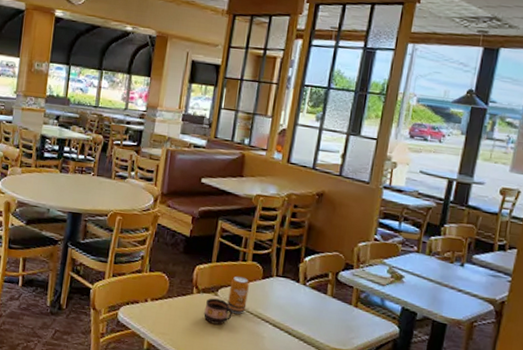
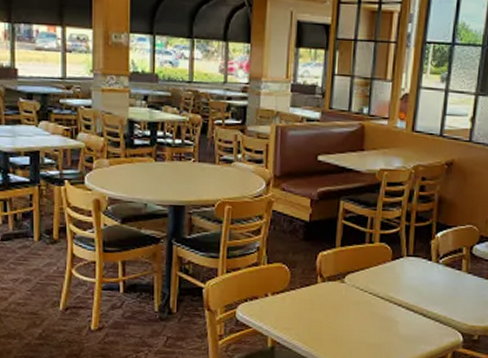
cup: present [204,298,233,325] -> none [331,286,362,314]
soda can: present [227,276,249,315] -> none [356,259,378,301]

